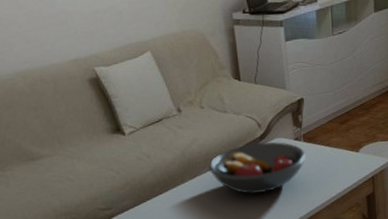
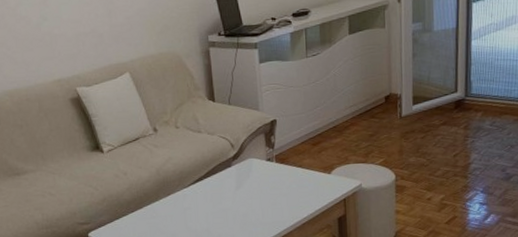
fruit bowl: present [208,141,306,194] -> none [182,162,278,213]

